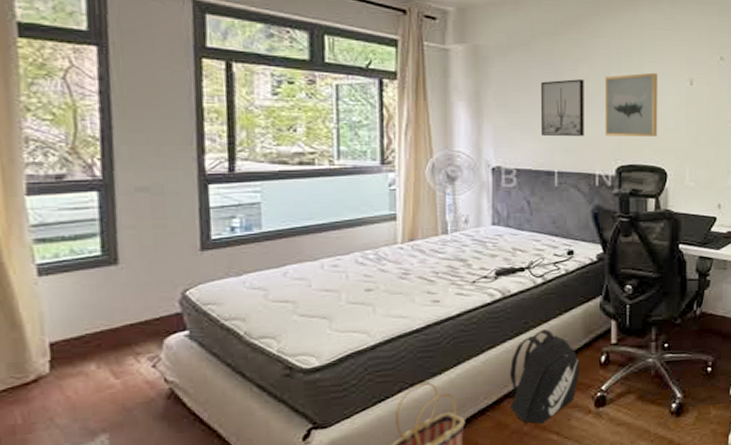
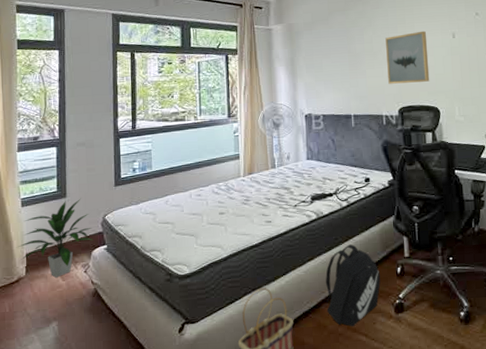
indoor plant: none [34,265,167,375] -> present [18,198,94,278]
wall art: present [541,79,584,136] -> none [338,42,372,87]

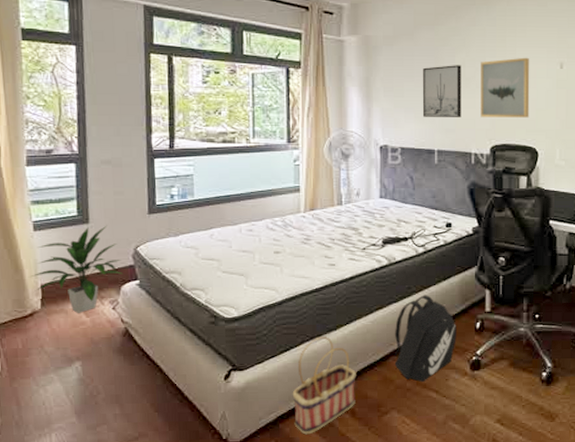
wall art: none [338,42,372,87] -> present [423,65,462,117]

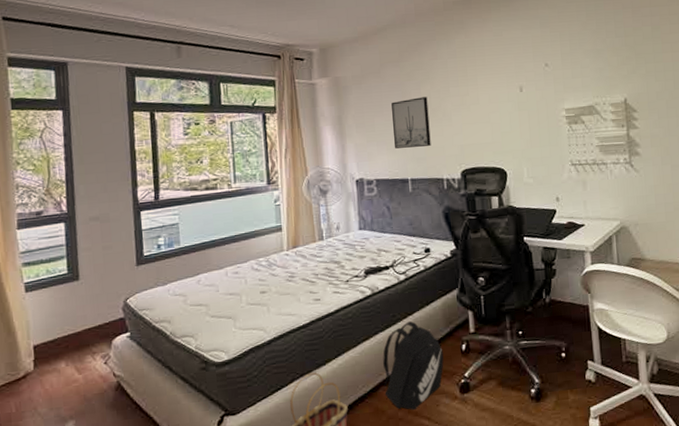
indoor plant: present [30,225,124,313] -> none [23,280,114,371]
wall art: present [481,57,530,118] -> none [445,84,496,144]

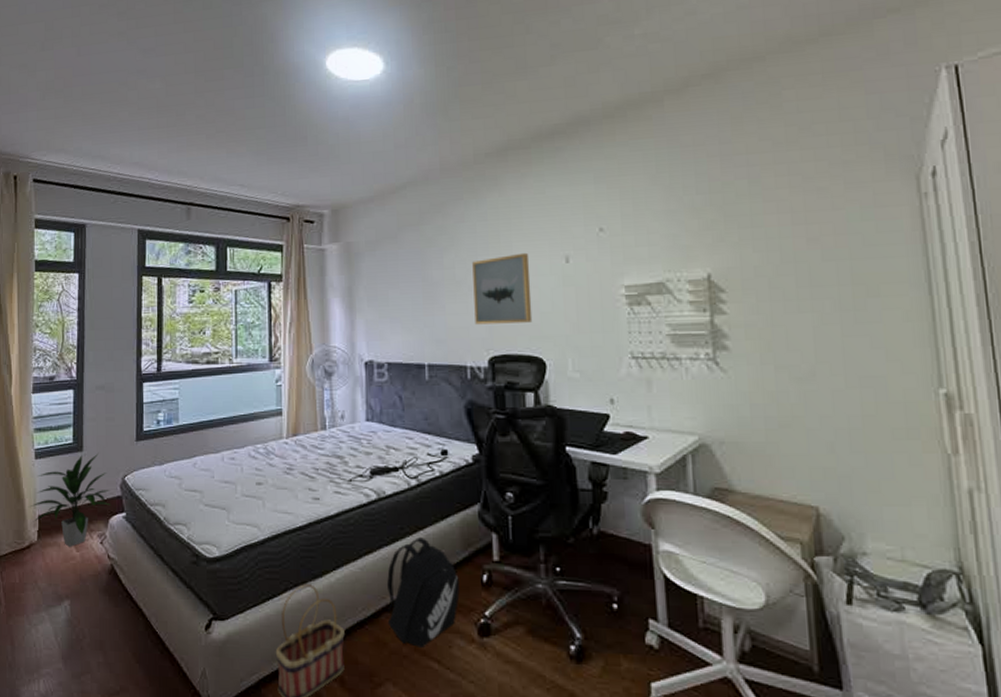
indoor plant: none [23,280,114,371] -> present [30,453,112,547]
wall art: present [391,97,431,149] -> none [409,267,454,327]
wall art: none [445,84,496,144] -> present [472,252,533,325]

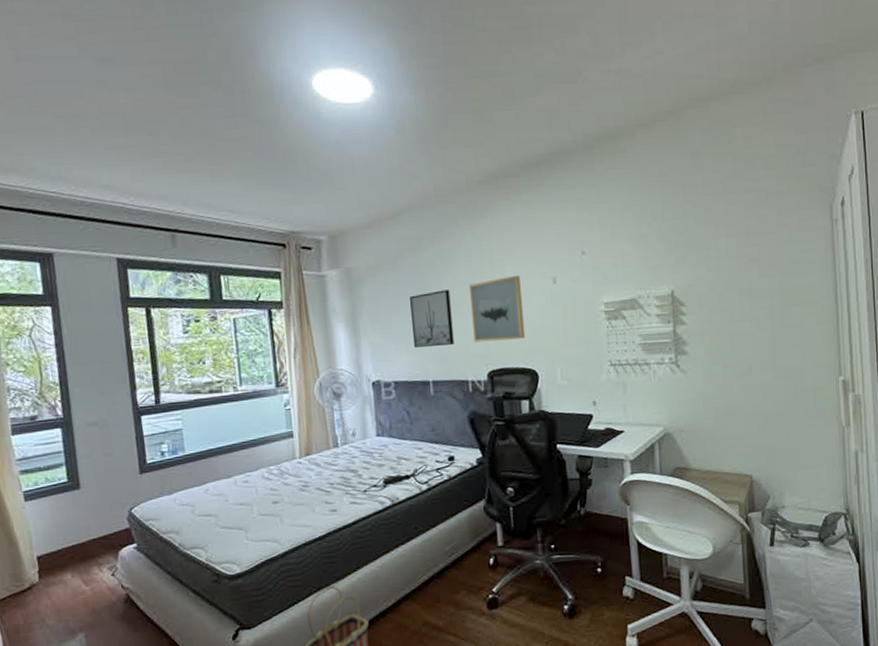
indoor plant: present [30,453,112,547] -> none [25,489,120,583]
backpack: present [387,537,460,648] -> none [404,534,470,626]
wall art: none [409,267,454,327] -> present [410,290,454,348]

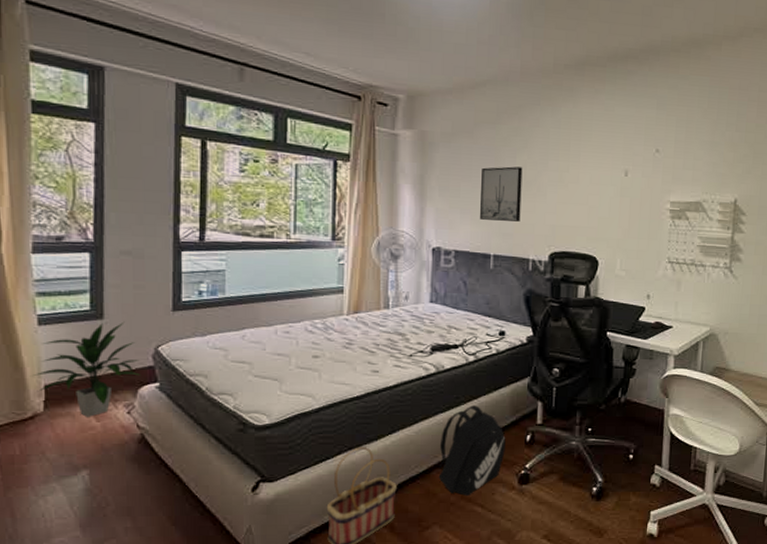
indoor plant: none [25,489,120,583] -> present [32,321,141,417]
backpack: none [404,534,470,626] -> present [438,405,506,496]
wall art: present [469,275,526,343] -> none [540,162,594,225]

